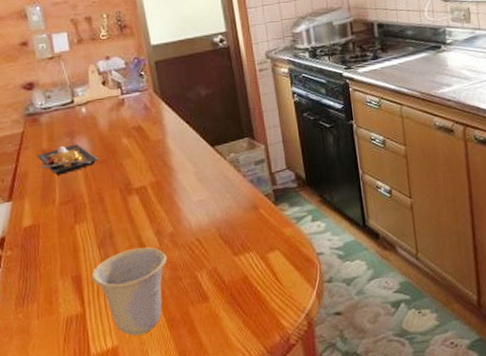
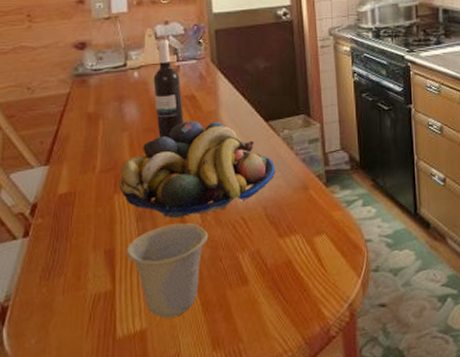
plate: present [36,143,99,176] -> none [80,109,147,141]
fruit bowl: none [78,149,225,244] -> present [118,121,275,219]
wine bottle: none [100,74,134,169] -> present [153,40,184,138]

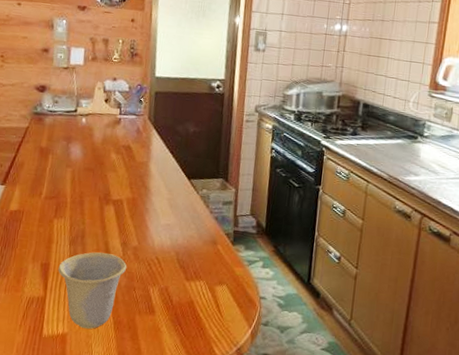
fruit bowl: present [118,121,275,219] -> none [59,167,191,248]
wine bottle: present [153,40,184,138] -> none [96,93,120,179]

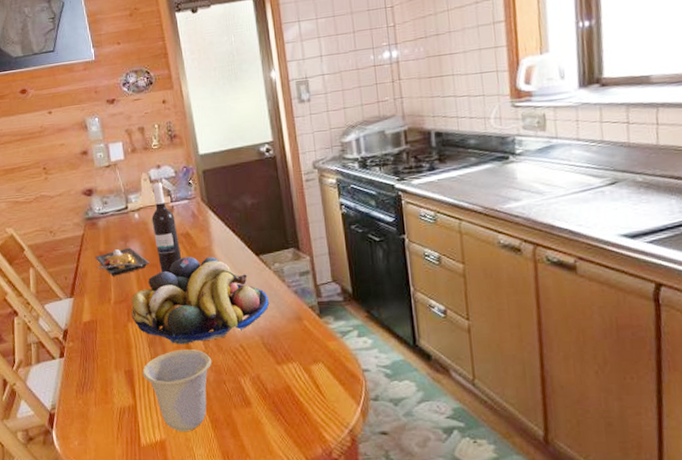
plate: none [34,148,88,173] -> present [94,247,150,276]
fruit bowl: none [59,167,191,248] -> present [131,256,269,345]
wine bottle: none [96,93,120,179] -> present [151,182,182,273]

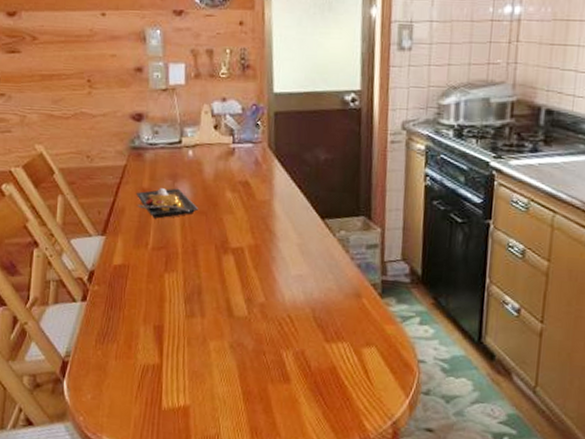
fruit bowl: present [131,256,269,345] -> none [169,208,327,306]
cup: present [142,349,211,431] -> none [173,311,253,400]
wine bottle: present [151,182,182,273] -> none [207,118,237,224]

